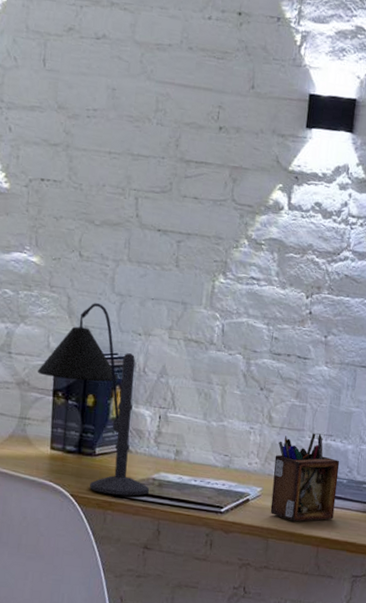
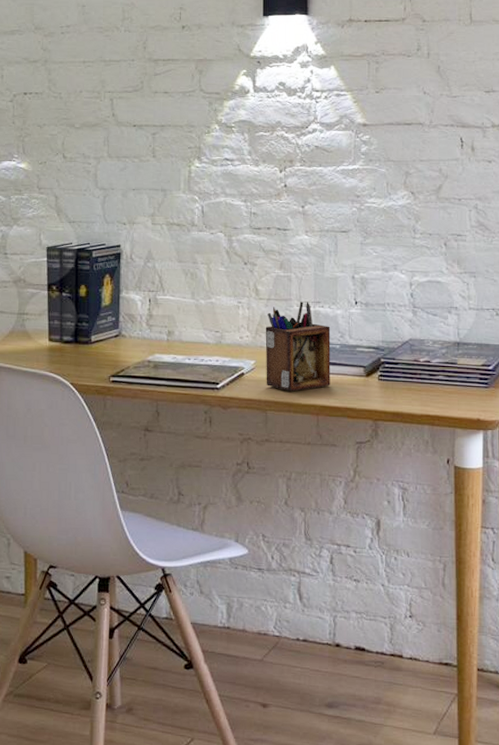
desk lamp: present [37,303,150,496] -> none [31,199,146,380]

